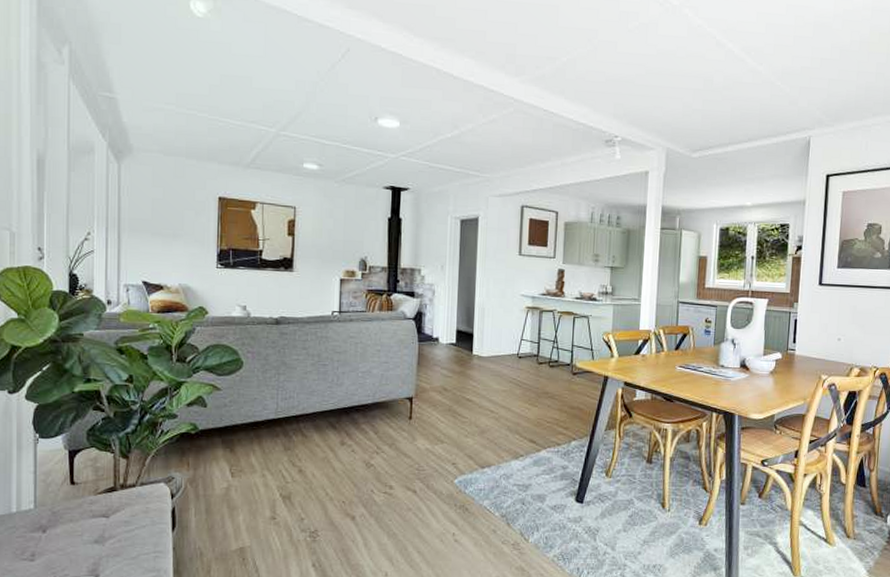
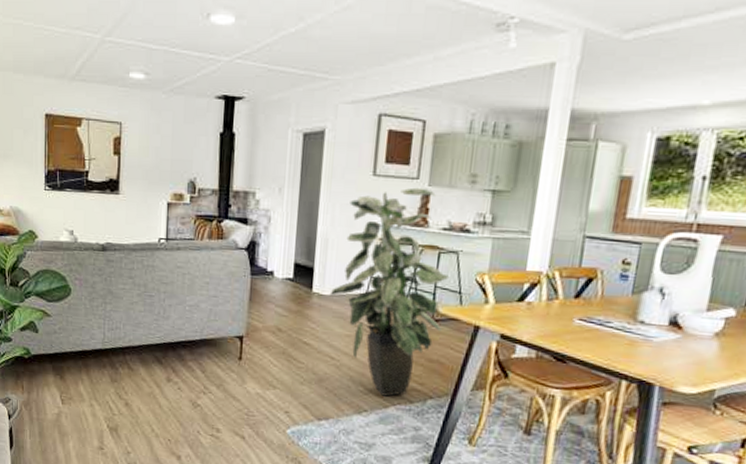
indoor plant: none [487,265,583,441] -> present [329,187,450,397]

